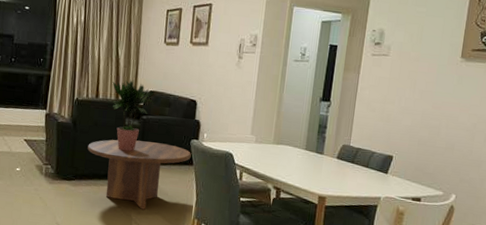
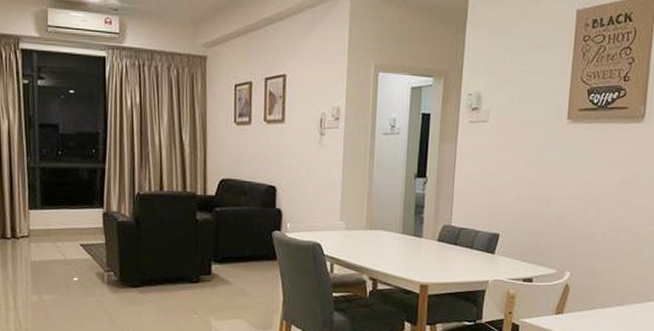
coffee table: present [87,139,191,210] -> none [155,236,274,314]
potted plant: present [112,79,155,152] -> none [178,167,228,250]

